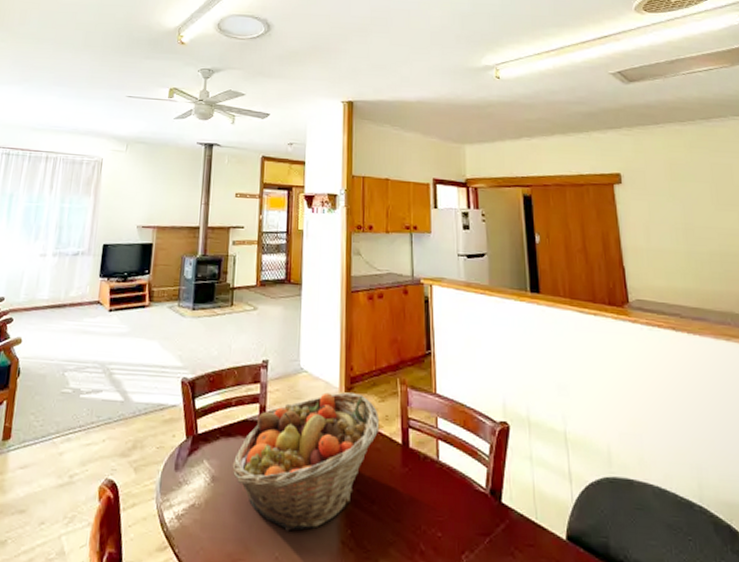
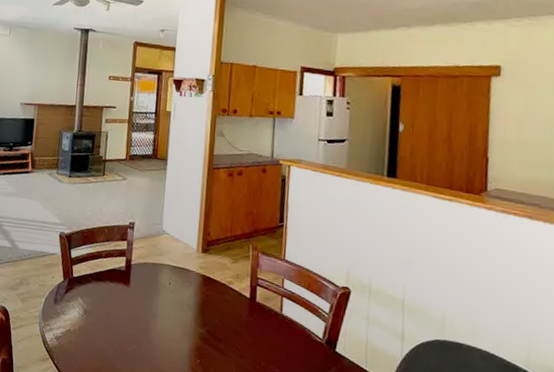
fruit basket: present [232,392,380,531] -> none [101,252,231,357]

